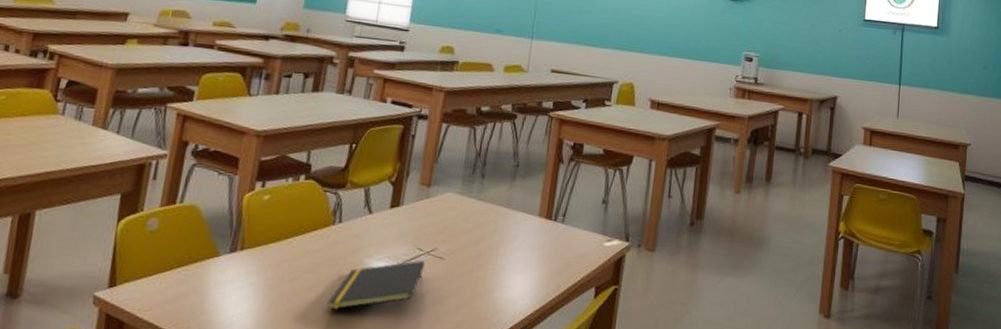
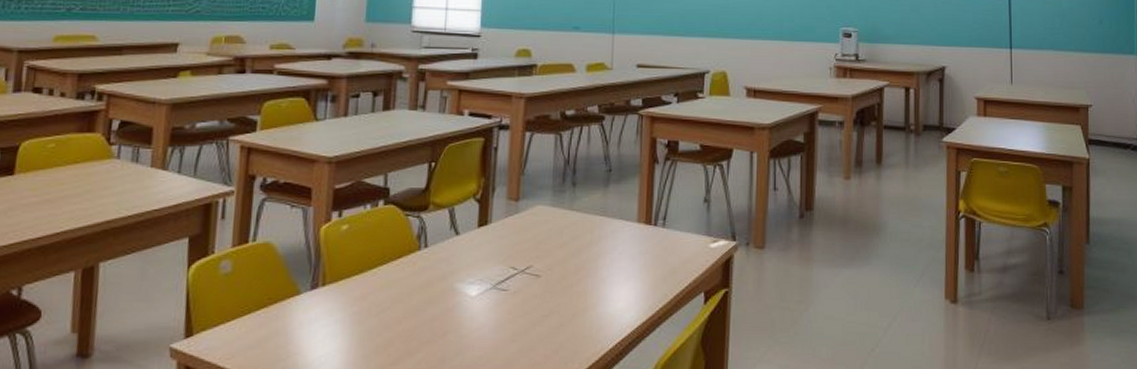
notepad: present [327,260,426,310] -> none [420,279,521,341]

